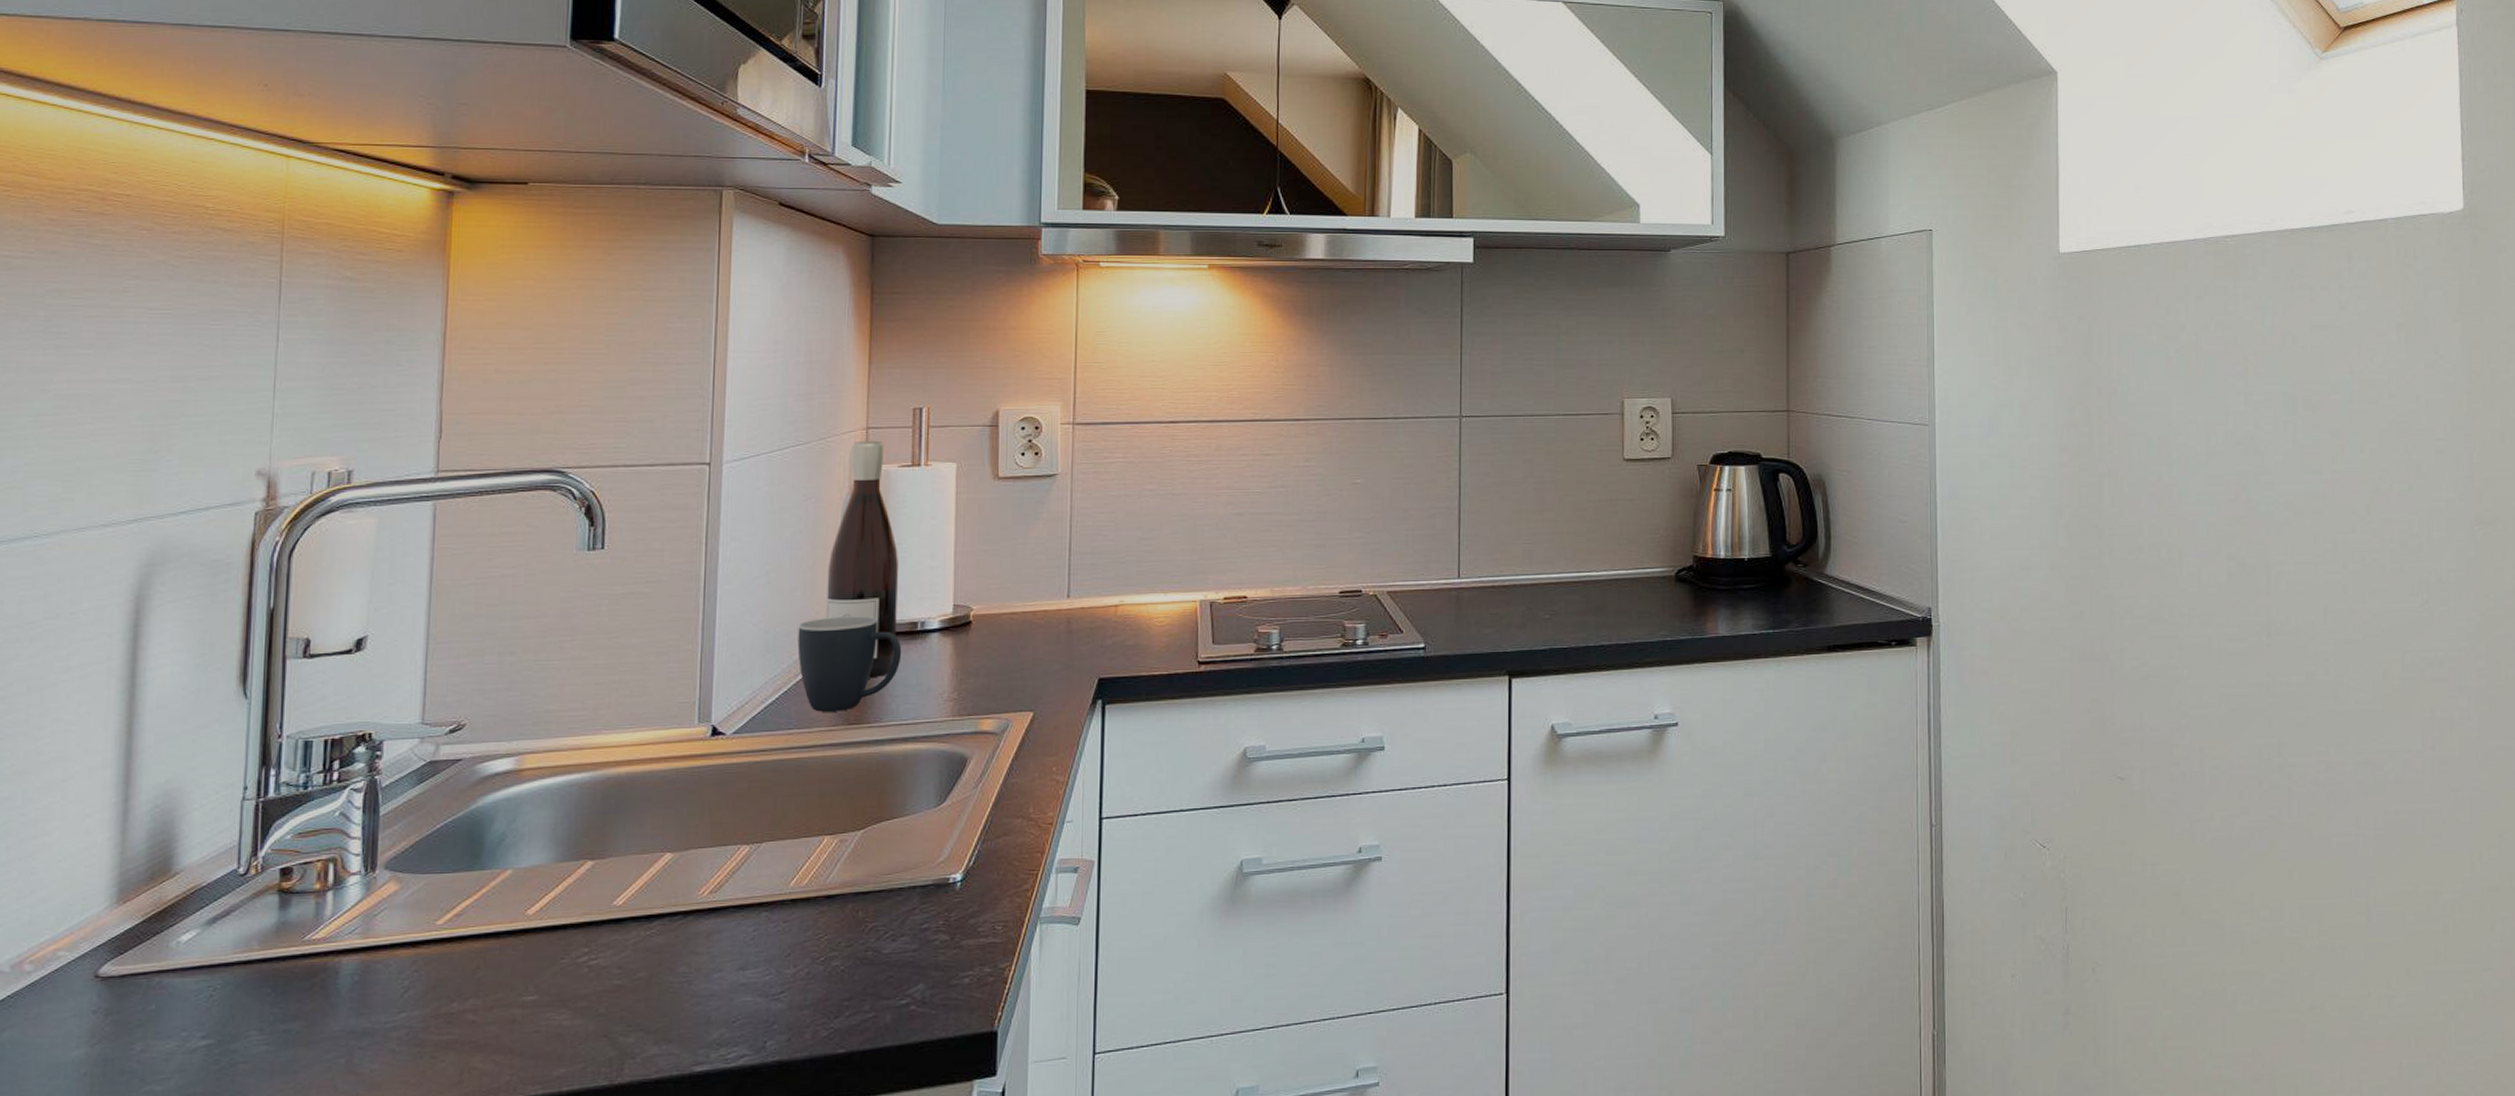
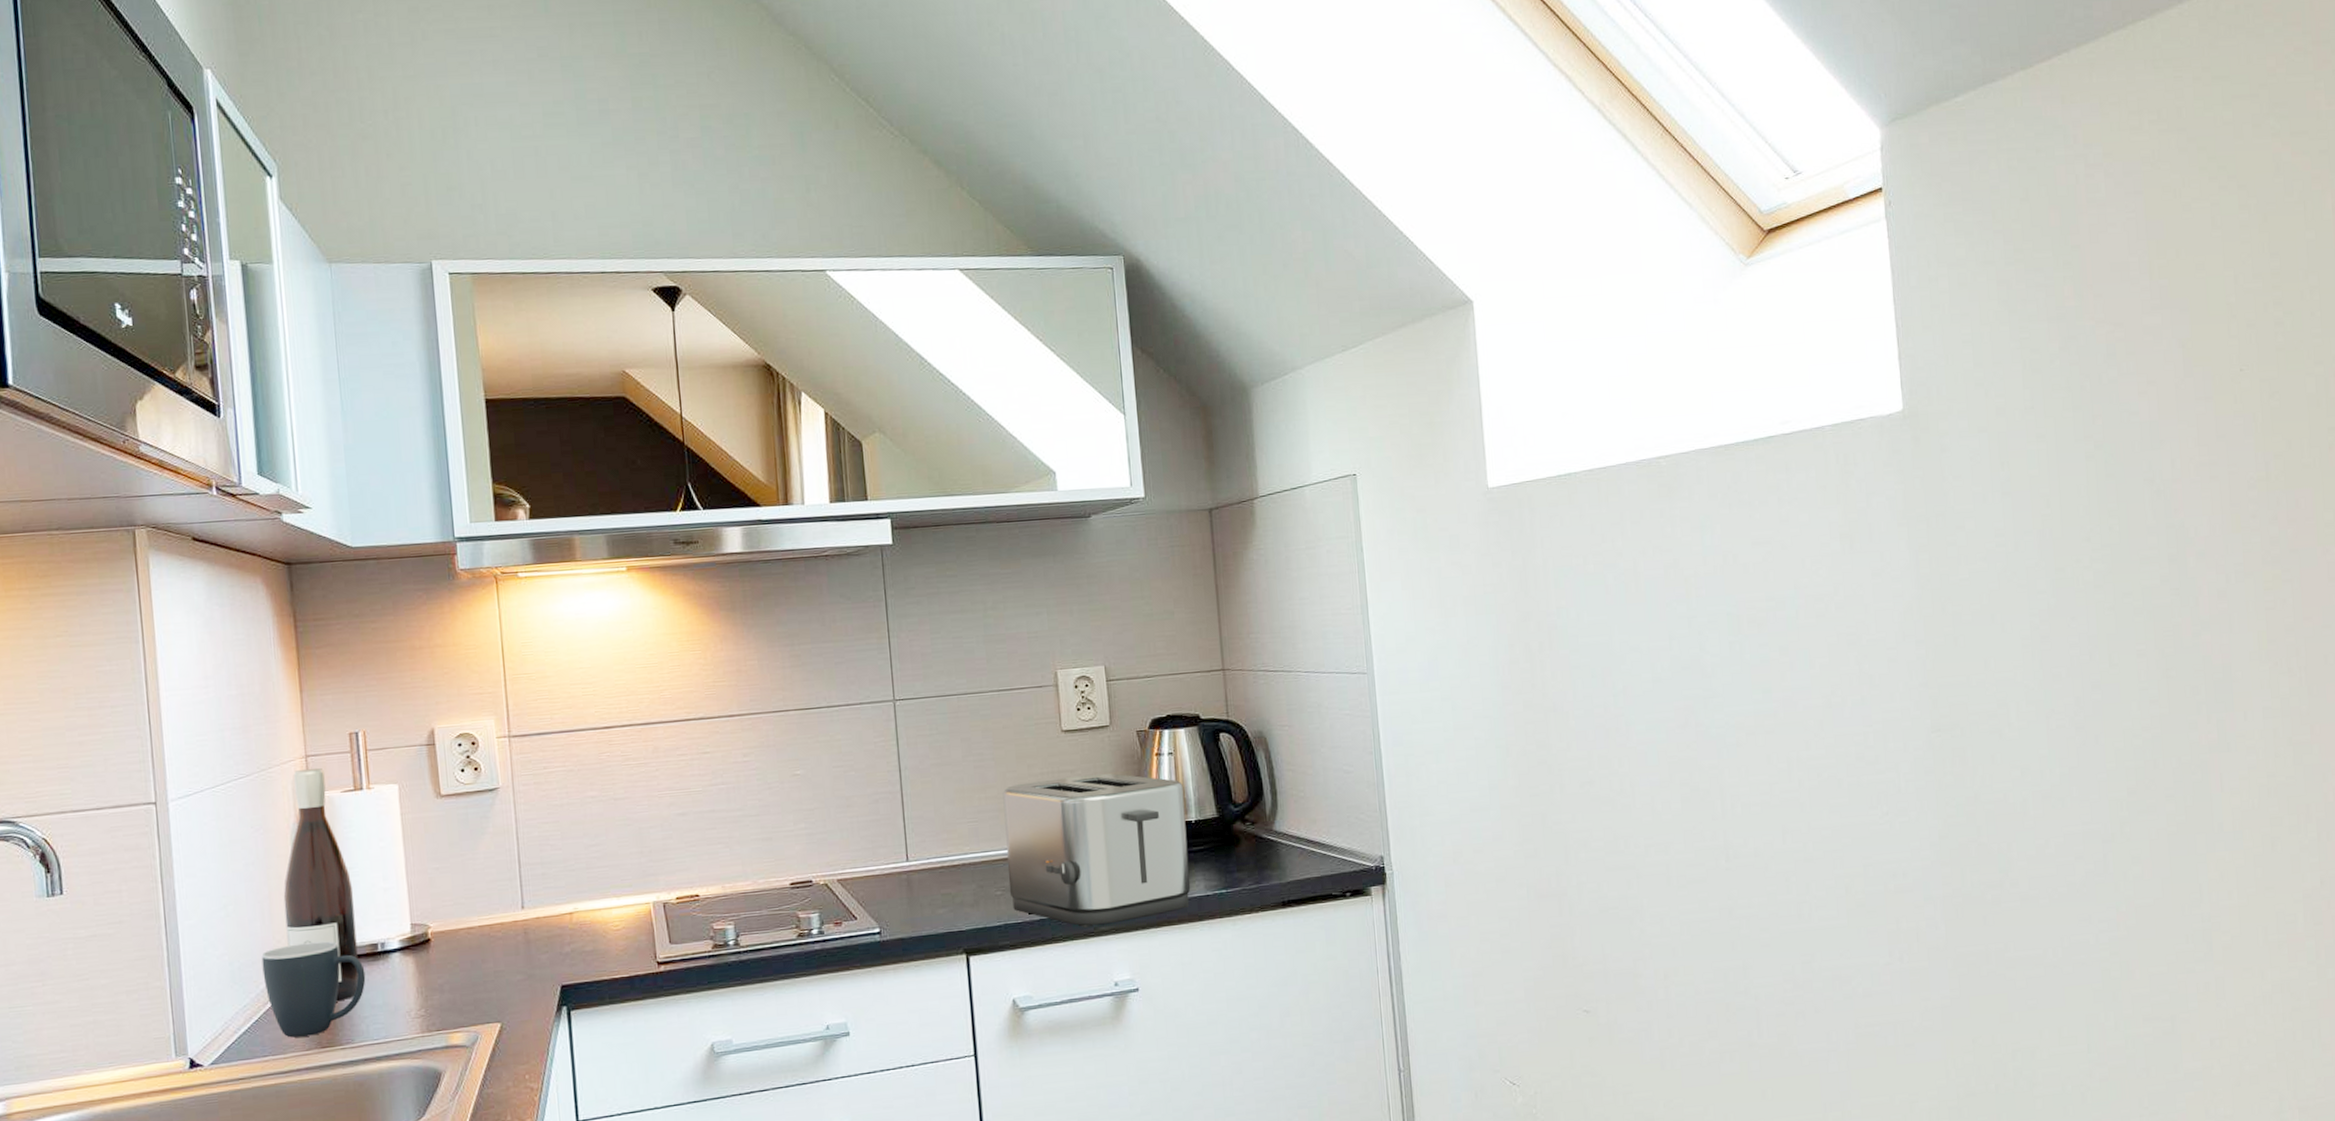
toaster: none [1558,504,1739,658] -> present [1002,773,1191,928]

